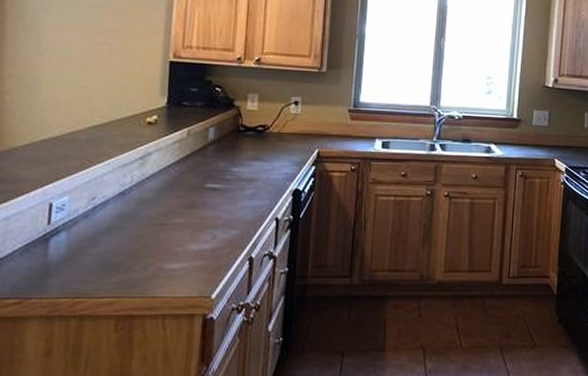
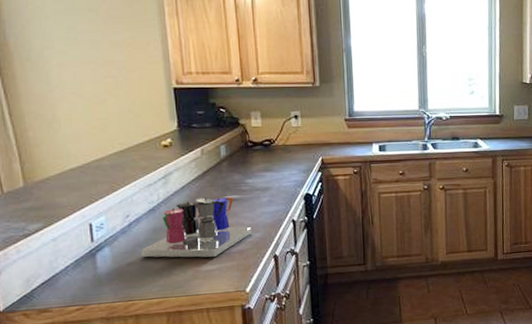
coffee maker: none [101,184,228,255] -> present [141,197,251,258]

